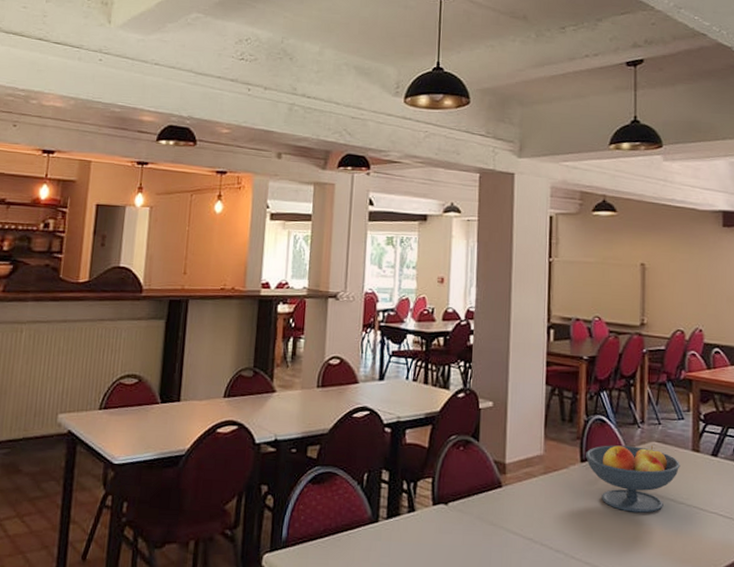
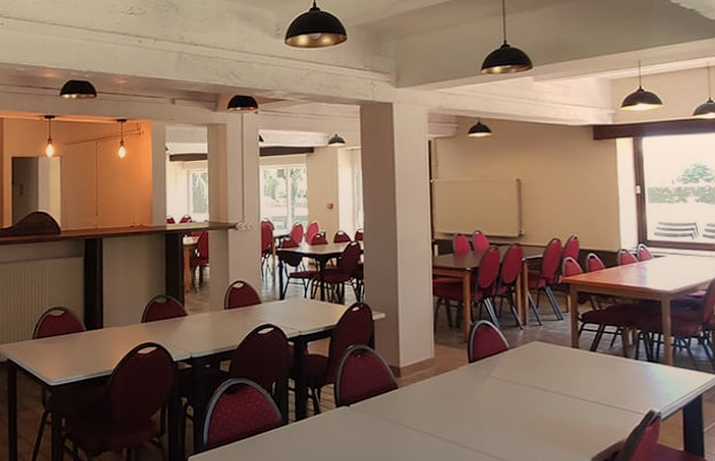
fruit bowl: present [586,445,680,513] -> none [473,345,561,405]

